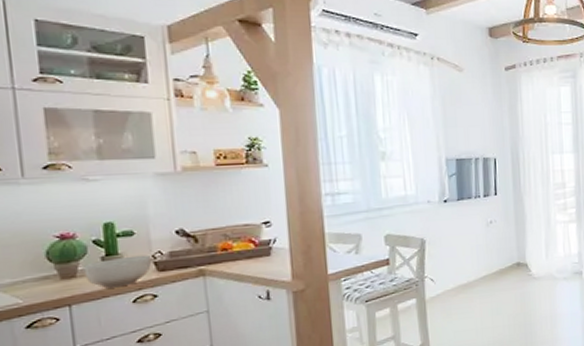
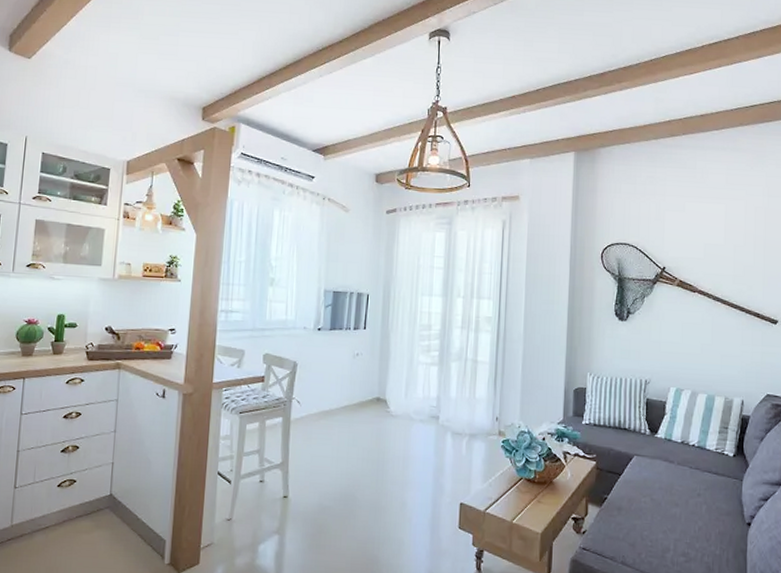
bowl: present [82,255,152,289] -> none [37,344,86,369]

